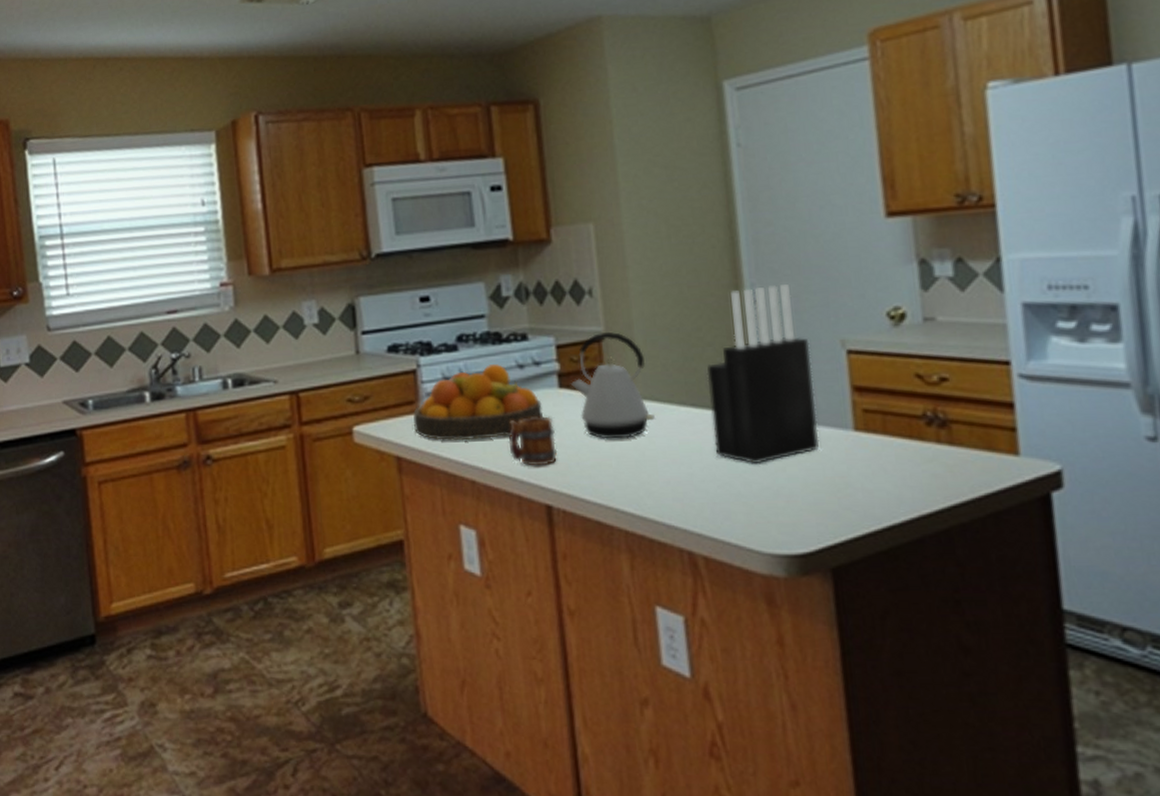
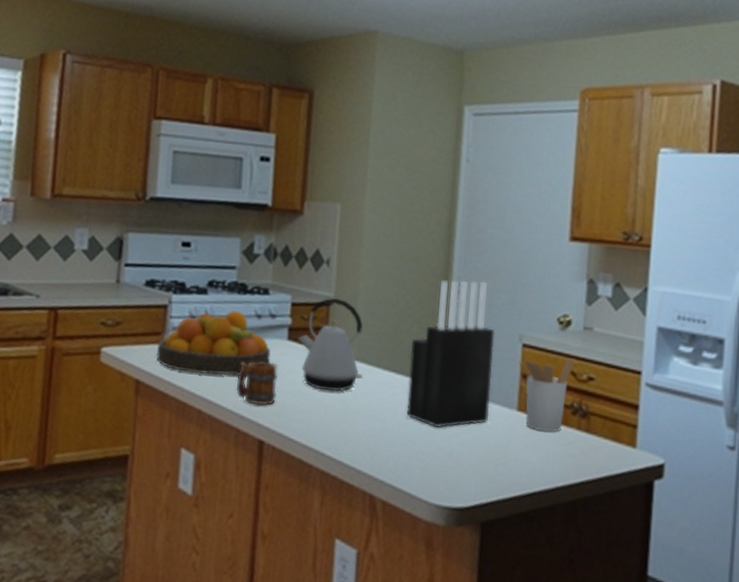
utensil holder: none [846,359,918,452] -> present [519,358,574,433]

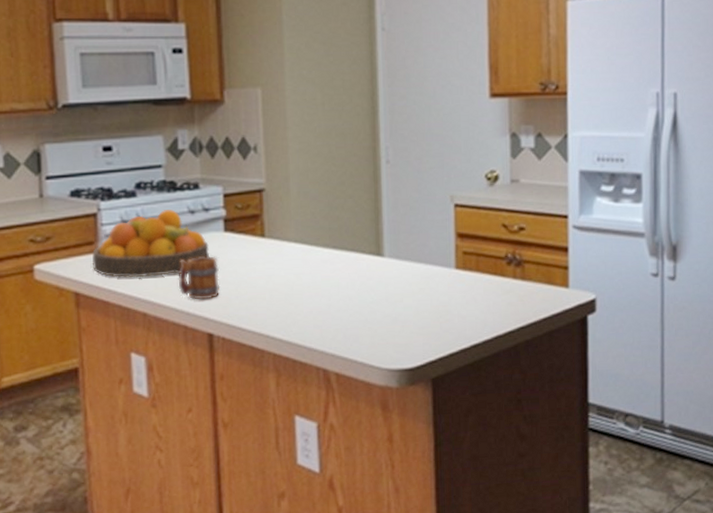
kettle: present [298,297,363,392] -> none [234,183,303,276]
knife block: present [406,280,495,429] -> none [347,149,430,297]
utensil holder: present [519,358,574,433] -> none [452,212,504,285]

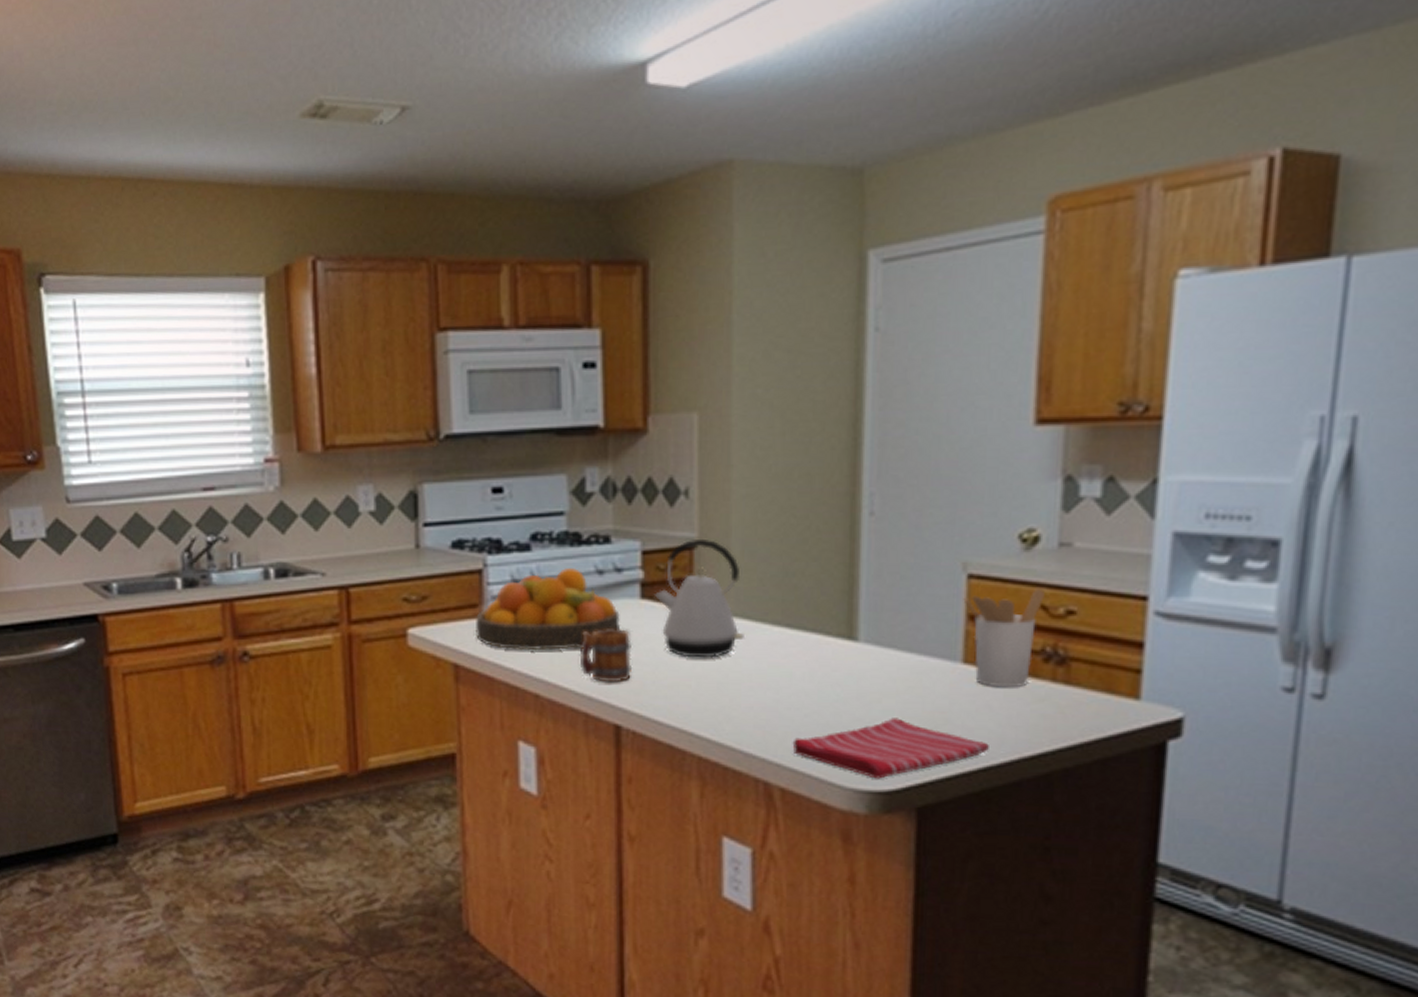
kettle: none [234,183,303,276] -> present [653,538,744,658]
dish towel: none [342,312,477,360] -> present [792,718,989,779]
utensil holder: none [452,212,504,285] -> present [963,588,1045,688]

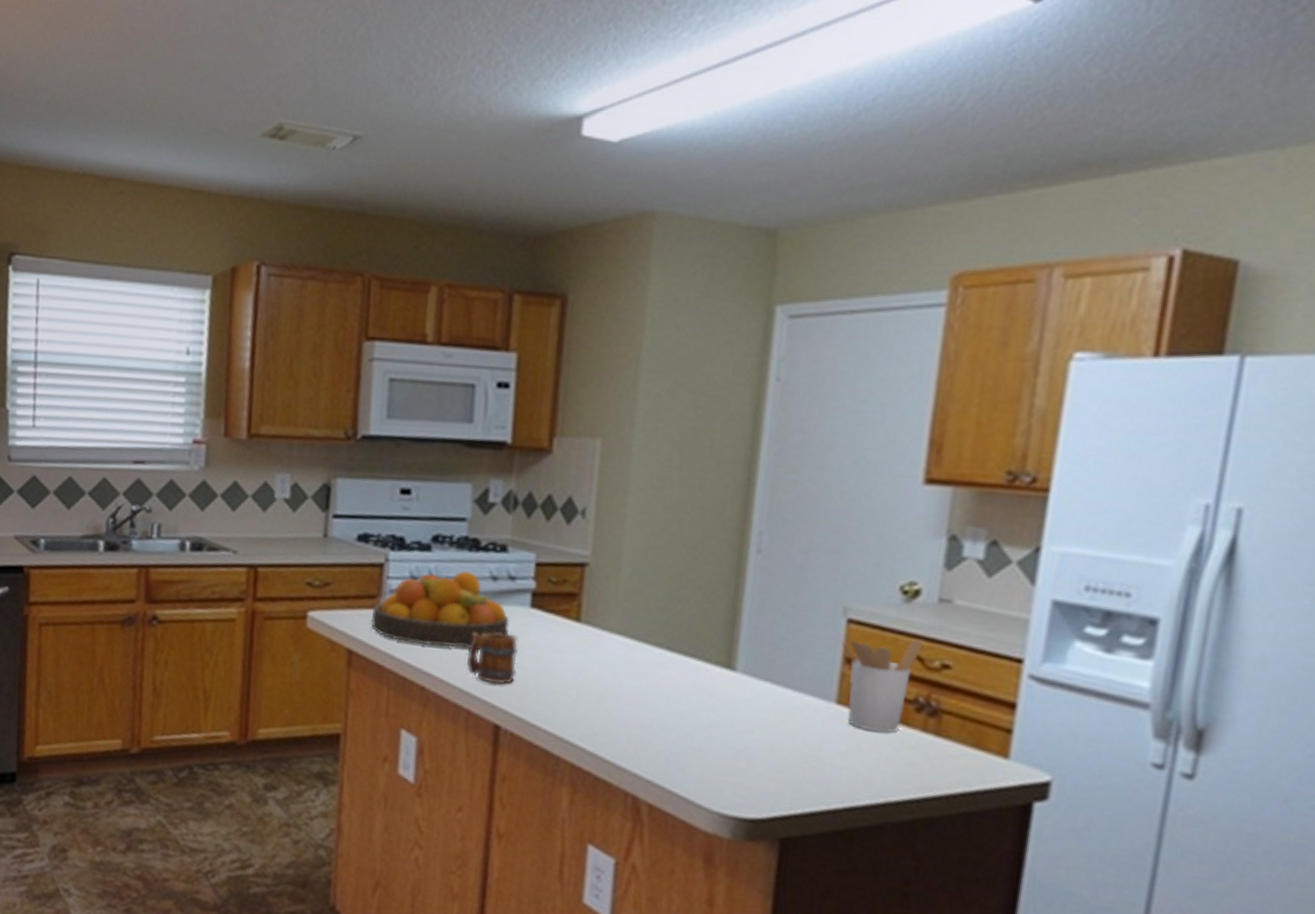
kettle: present [653,538,744,658] -> none [543,556,628,671]
dish towel: present [792,718,989,779] -> none [663,748,856,807]

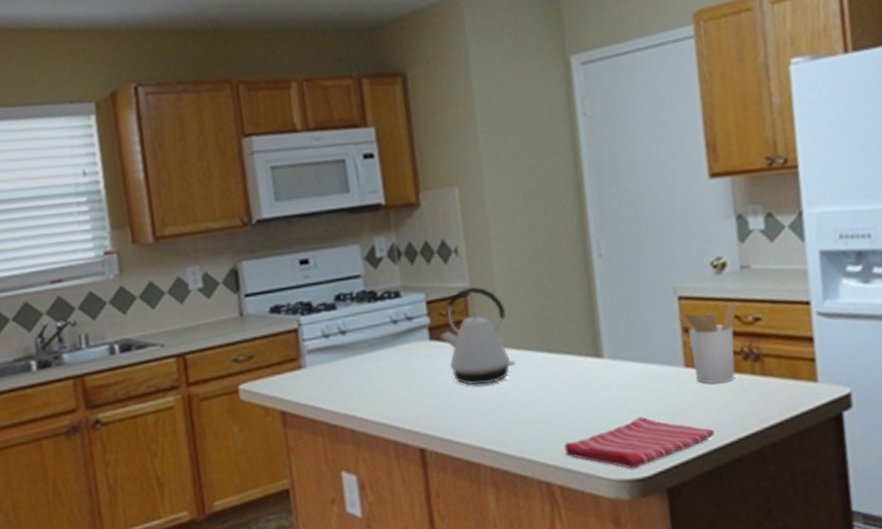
fruit bowl: present [371,571,510,647] -> none [296,320,416,394]
mug: present [467,631,519,685] -> none [385,366,430,414]
kettle: none [543,556,628,671] -> present [439,286,515,386]
dish towel: none [663,748,856,807] -> present [564,417,714,469]

